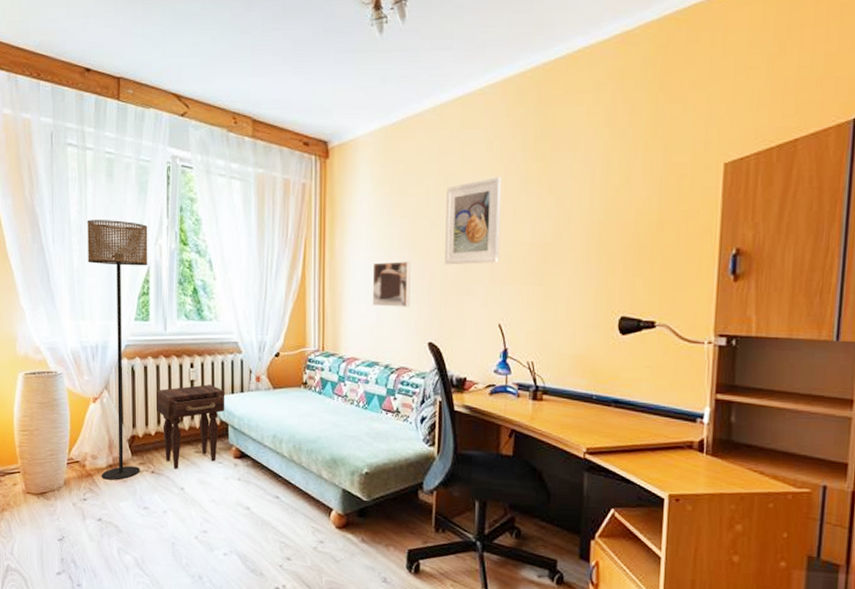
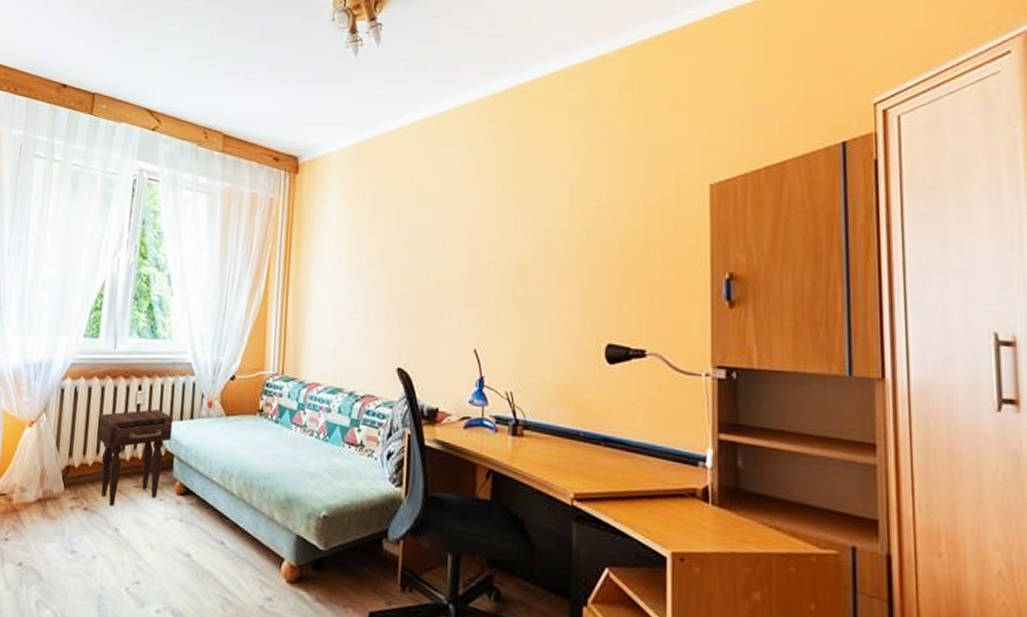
floor lamp: present [87,220,148,480] -> none [28,231,108,518]
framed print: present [372,261,411,307] -> none [337,280,380,329]
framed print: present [444,177,502,265] -> none [416,195,477,285]

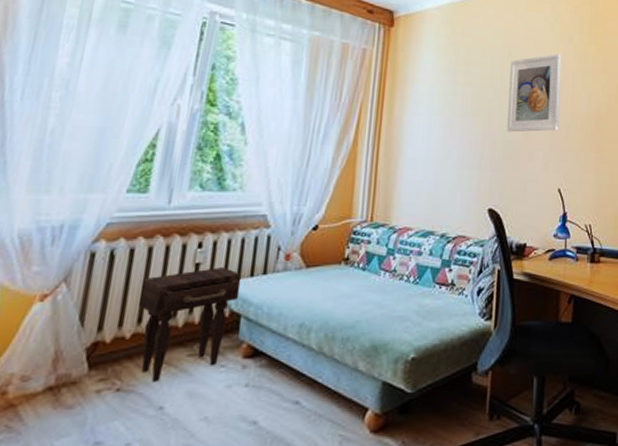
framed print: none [416,195,477,285] -> present [507,54,562,132]

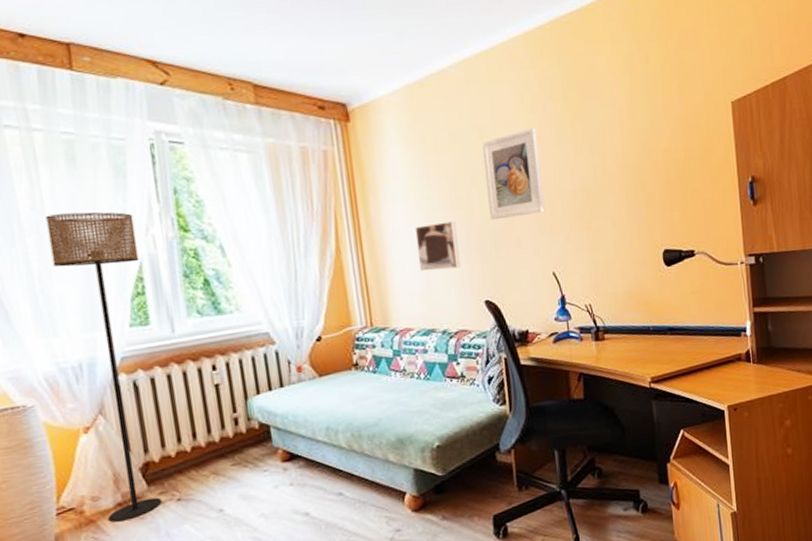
floor lamp: none [31,73,166,410] -> present [46,212,162,523]
nightstand: present [139,267,242,382] -> none [171,385,264,490]
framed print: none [430,128,473,173] -> present [414,221,461,272]

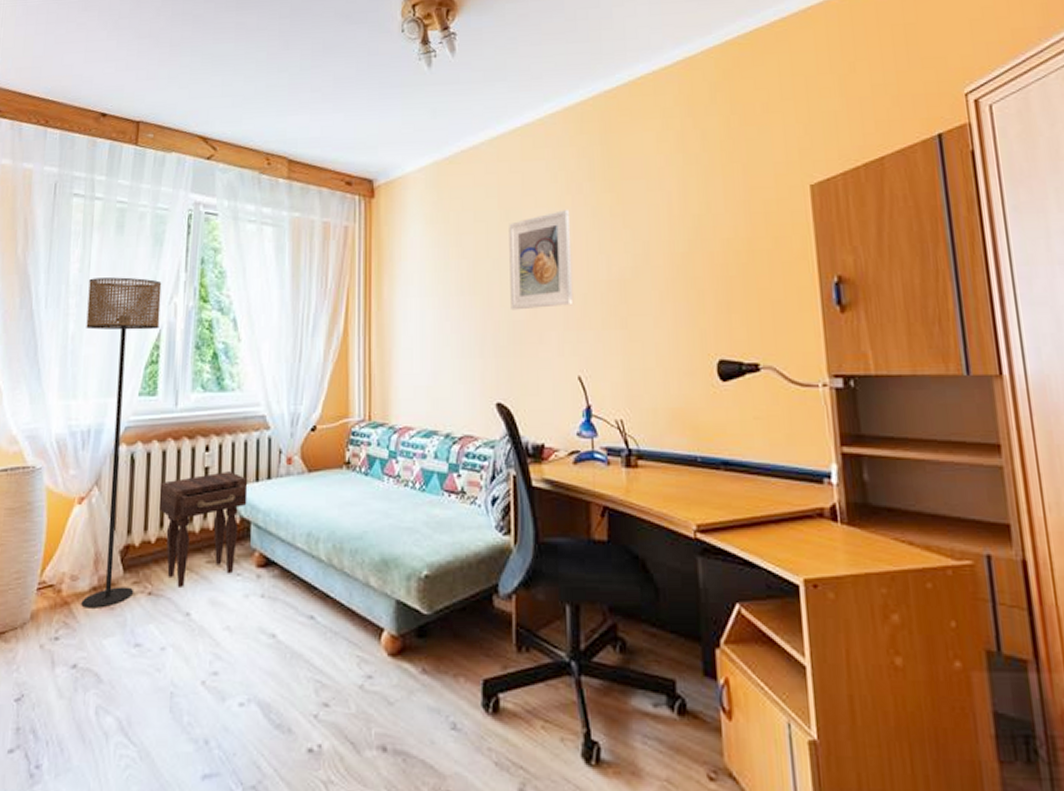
nightstand: none [171,385,264,490] -> present [160,472,248,587]
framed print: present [414,221,461,272] -> none [427,308,472,363]

